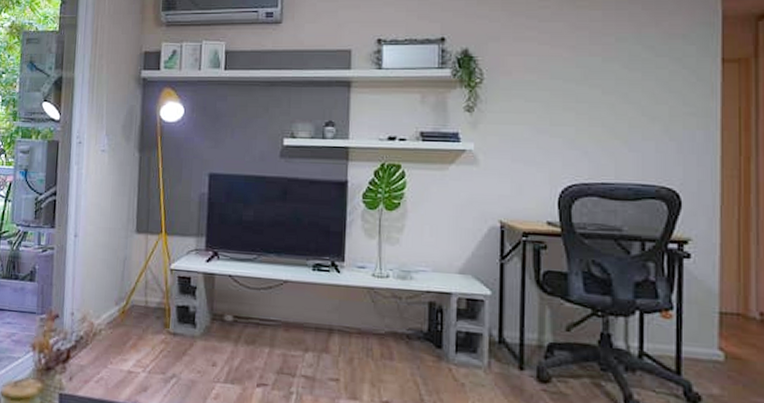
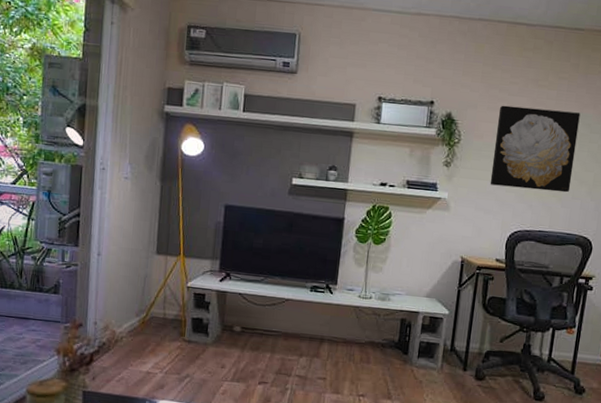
wall art: none [527,34,638,133] -> present [490,105,581,193]

